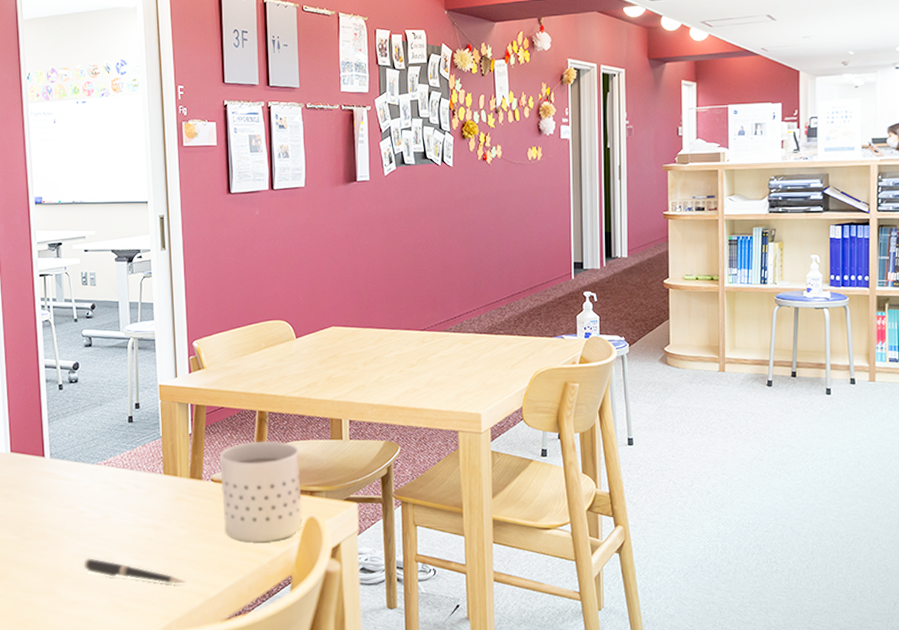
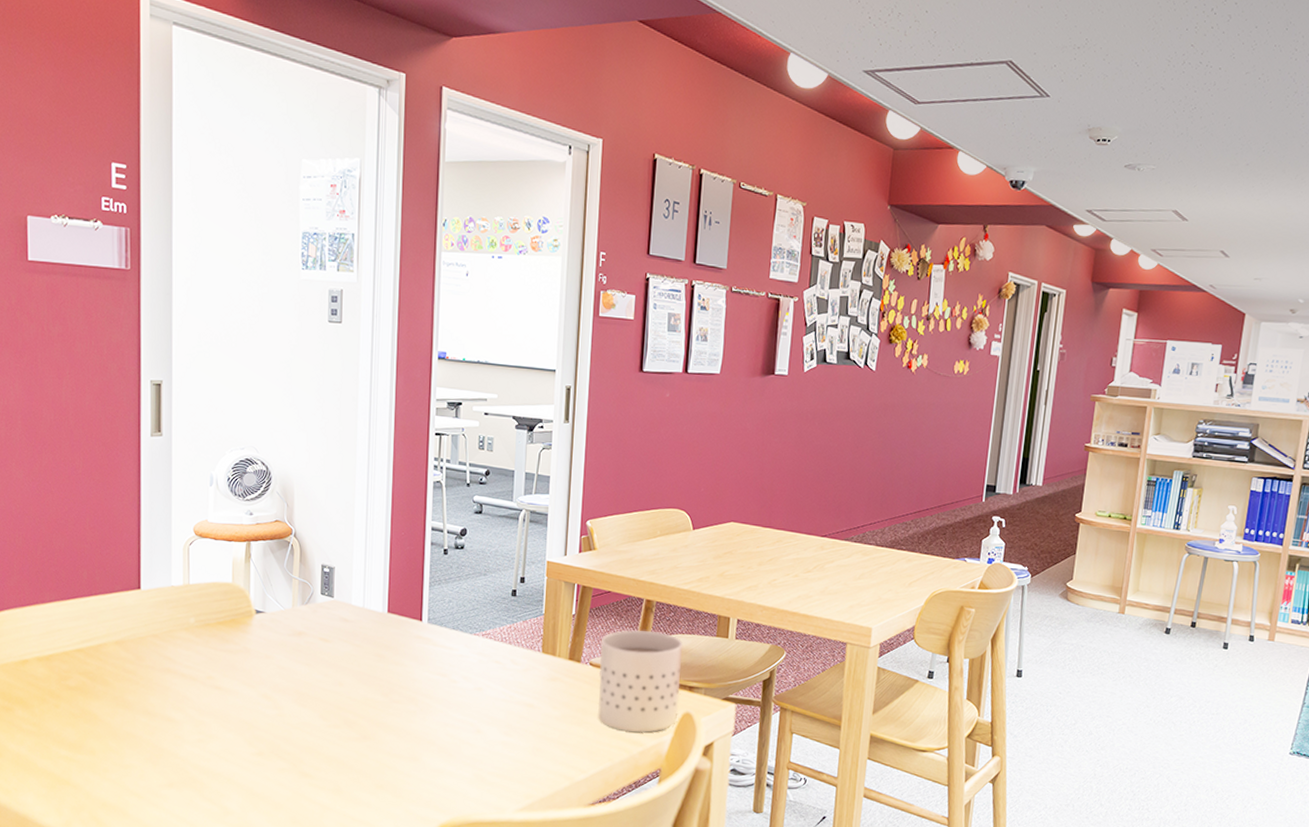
pen: present [83,558,186,584] -> none [451,728,553,764]

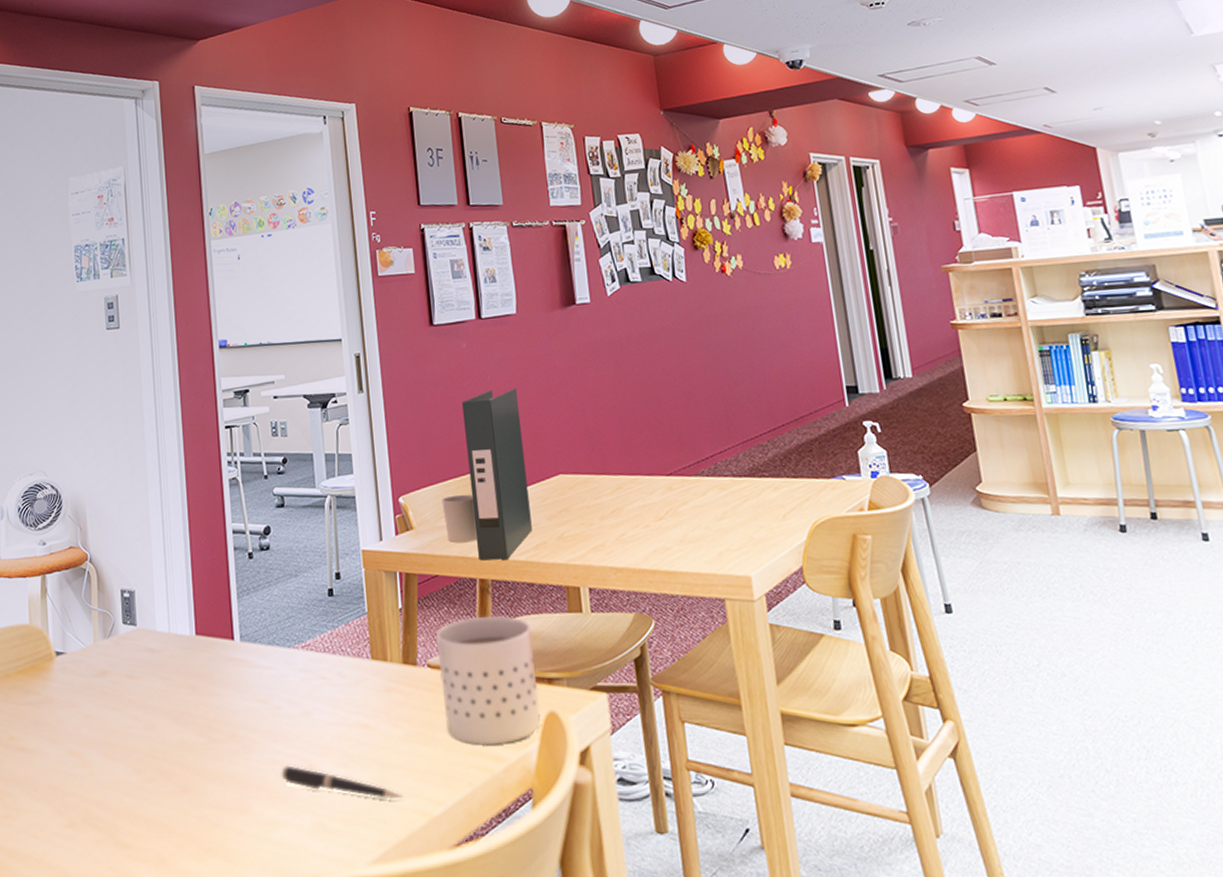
pen: none [451,728,553,764] -> present [281,765,403,800]
mug: none [624,526,653,568] -> present [441,494,478,543]
binder: none [649,438,708,586] -> present [462,387,532,561]

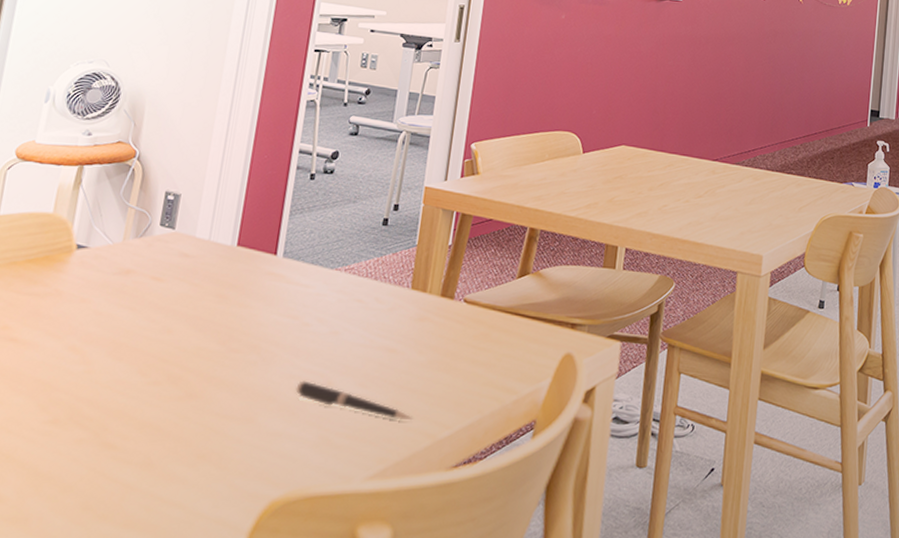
mug: present [435,616,542,746] -> none [469,261,567,379]
mug: present [441,494,478,543] -> none [509,149,541,194]
binder: present [462,387,532,561] -> none [534,60,602,213]

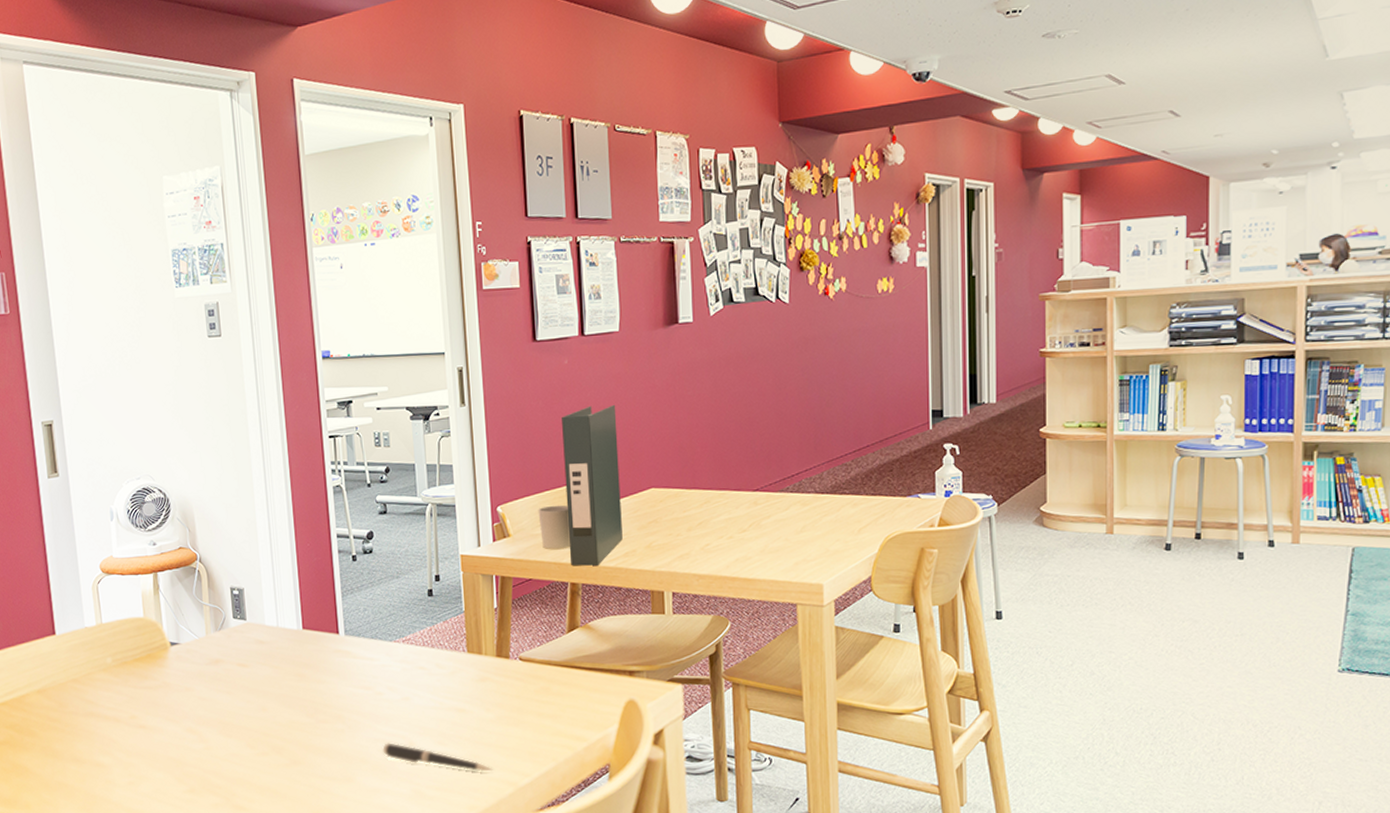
mug: none [509,149,541,194] -> present [538,505,571,550]
binder: none [534,60,602,213] -> present [562,404,623,566]

